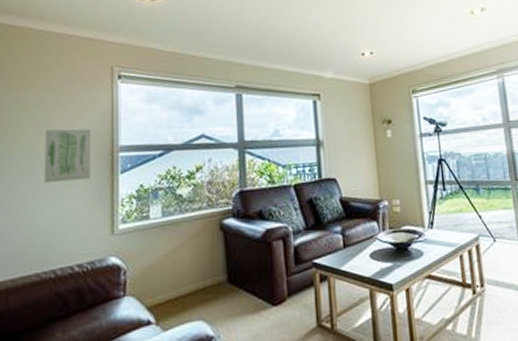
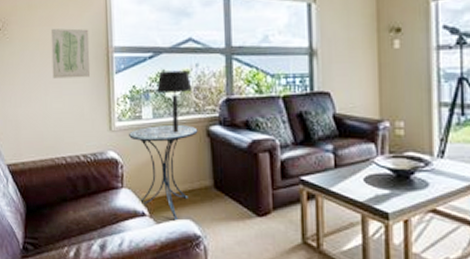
side table: none [134,220,211,325] -> present [129,124,198,221]
table lamp: none [167,166,204,230] -> present [157,70,192,133]

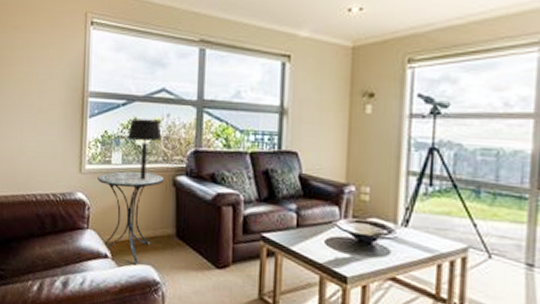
wall art: present [50,28,91,79] -> none [29,70,67,120]

